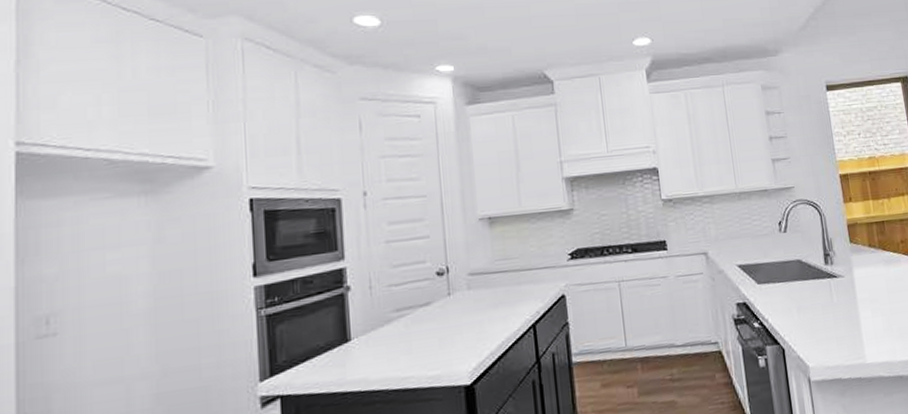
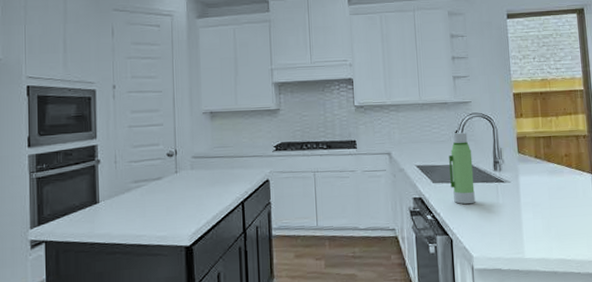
water bottle: none [773,223,807,307] -> present [449,132,475,205]

